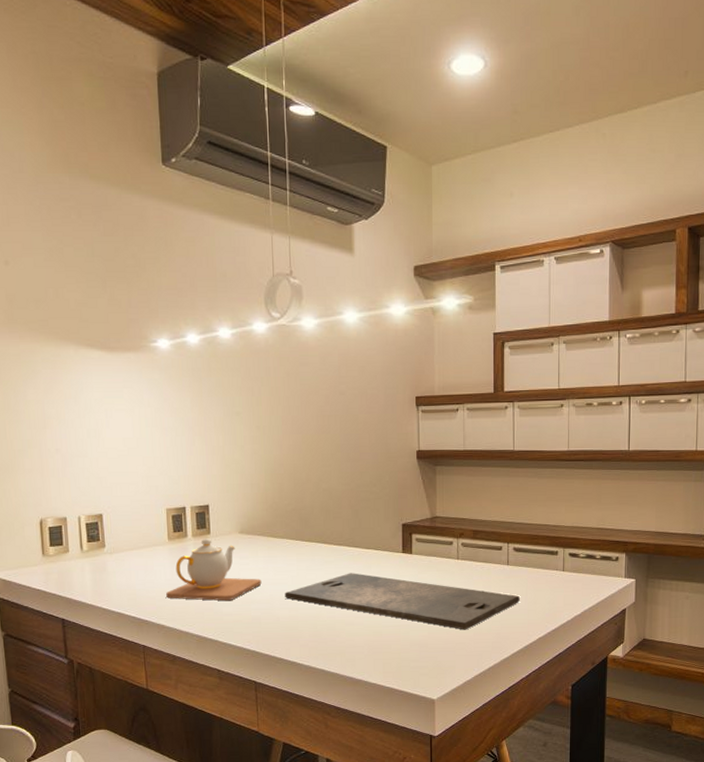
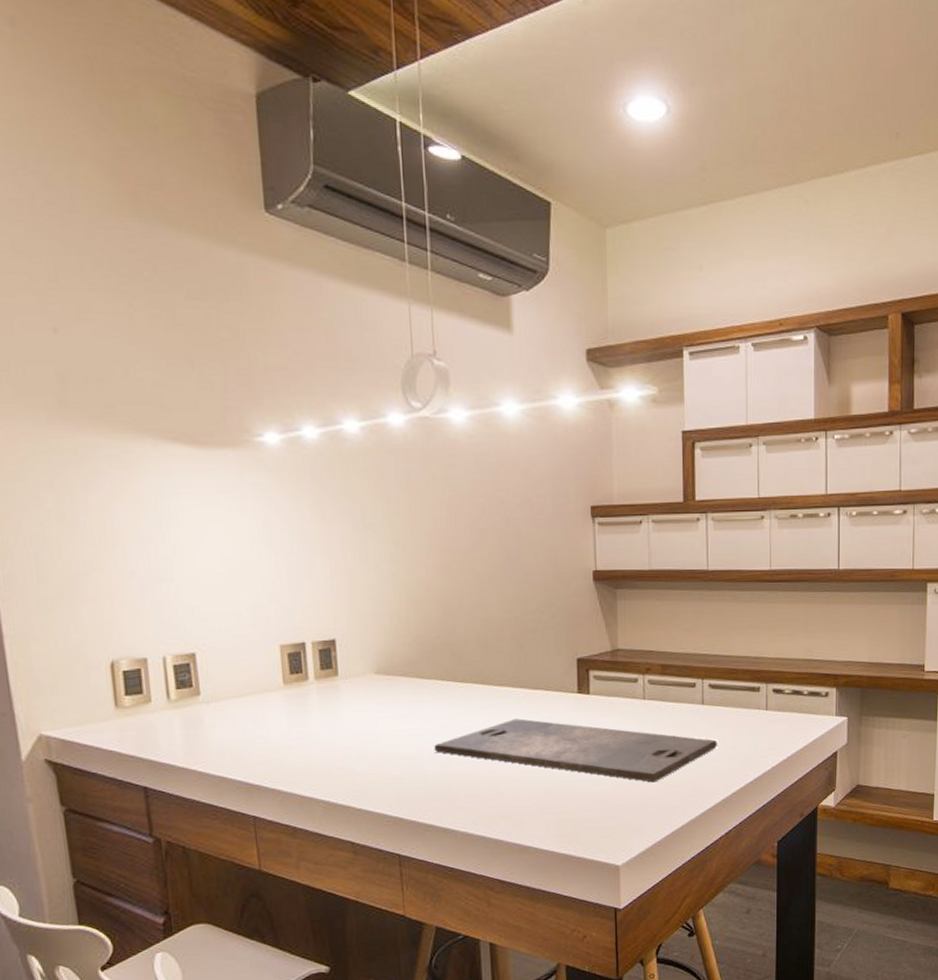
teapot: present [166,538,262,601] -> none [282,681,405,758]

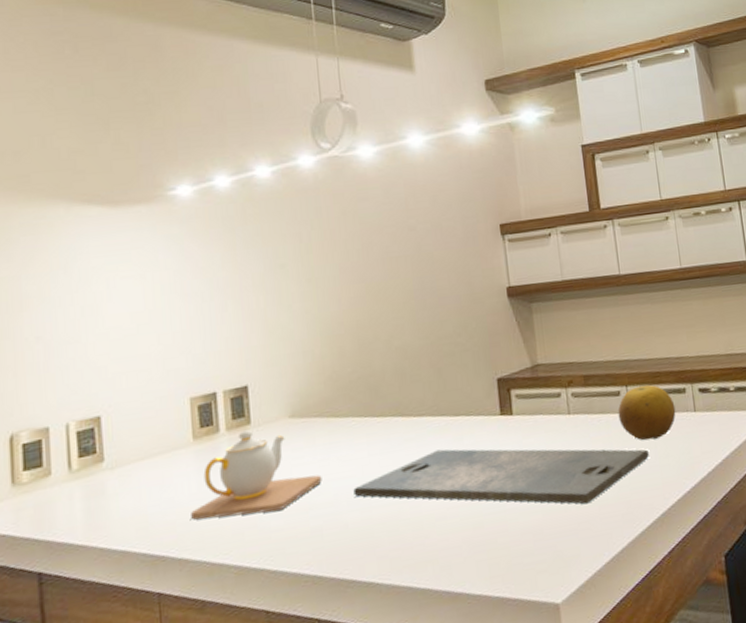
teapot: none [282,681,405,758] -> present [191,430,322,520]
fruit: none [691,680,748,732] -> present [618,384,676,441]

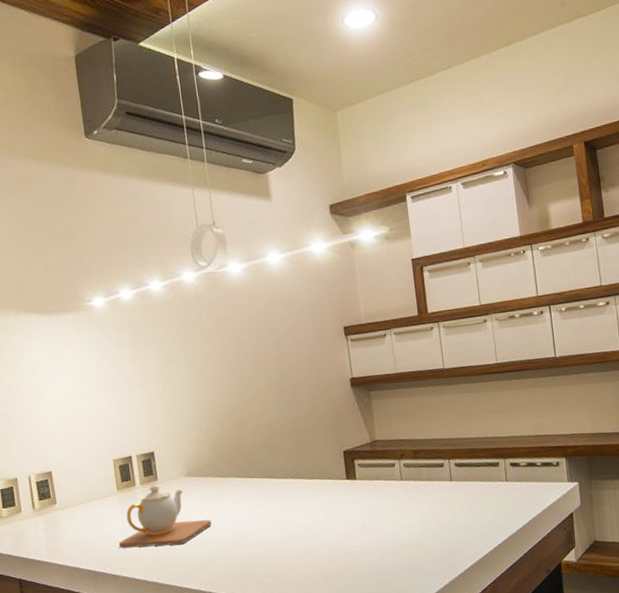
cutting board: present [353,449,649,504] -> none [235,504,467,551]
fruit: present [618,384,676,441] -> none [441,459,491,503]

